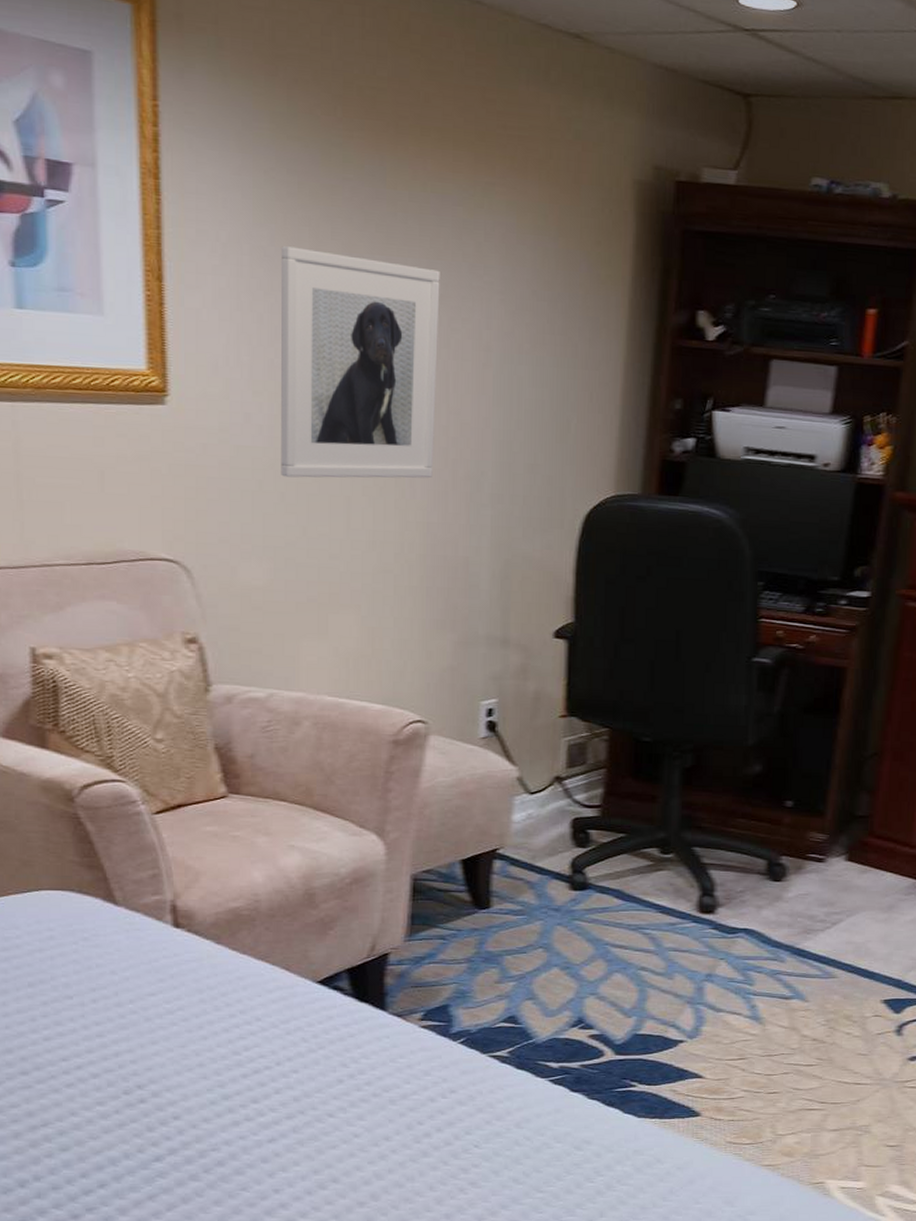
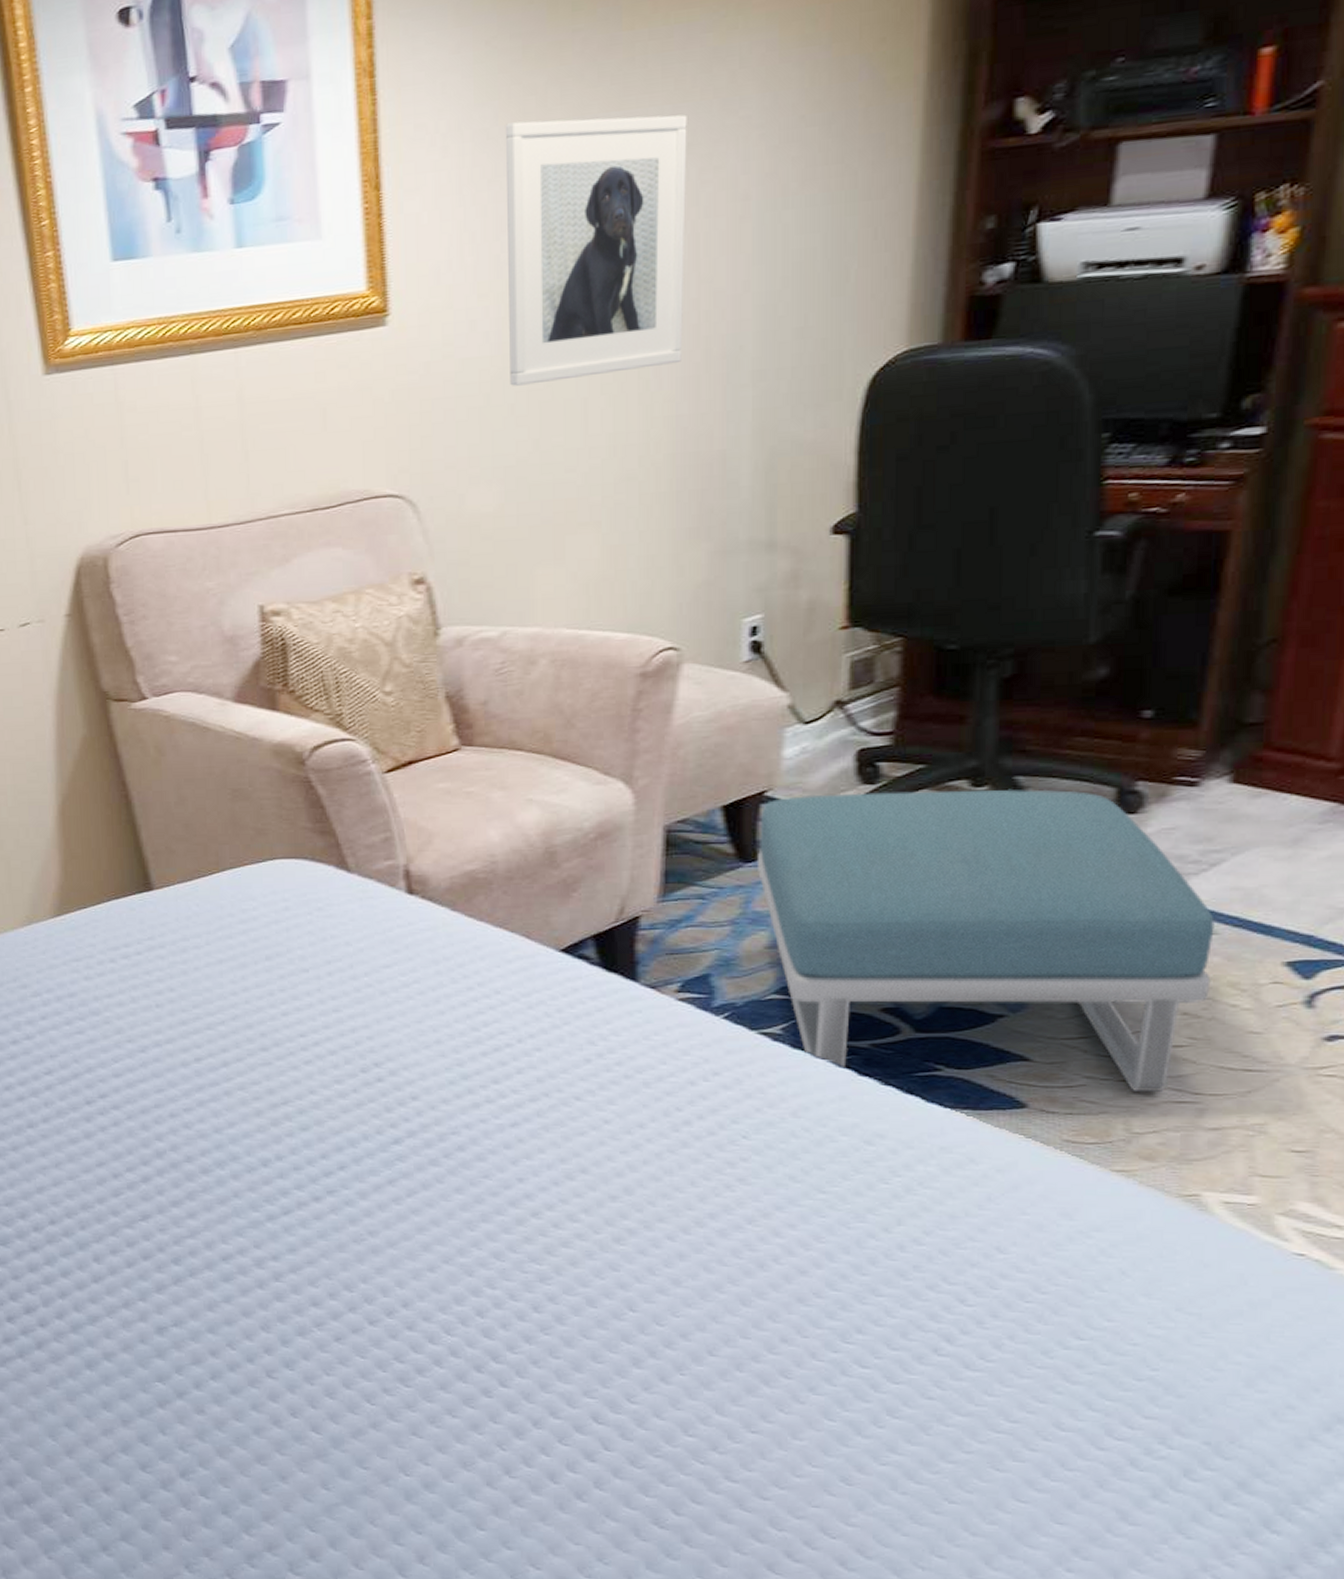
footstool: none [490,854,835,1101] -> present [758,788,1215,1092]

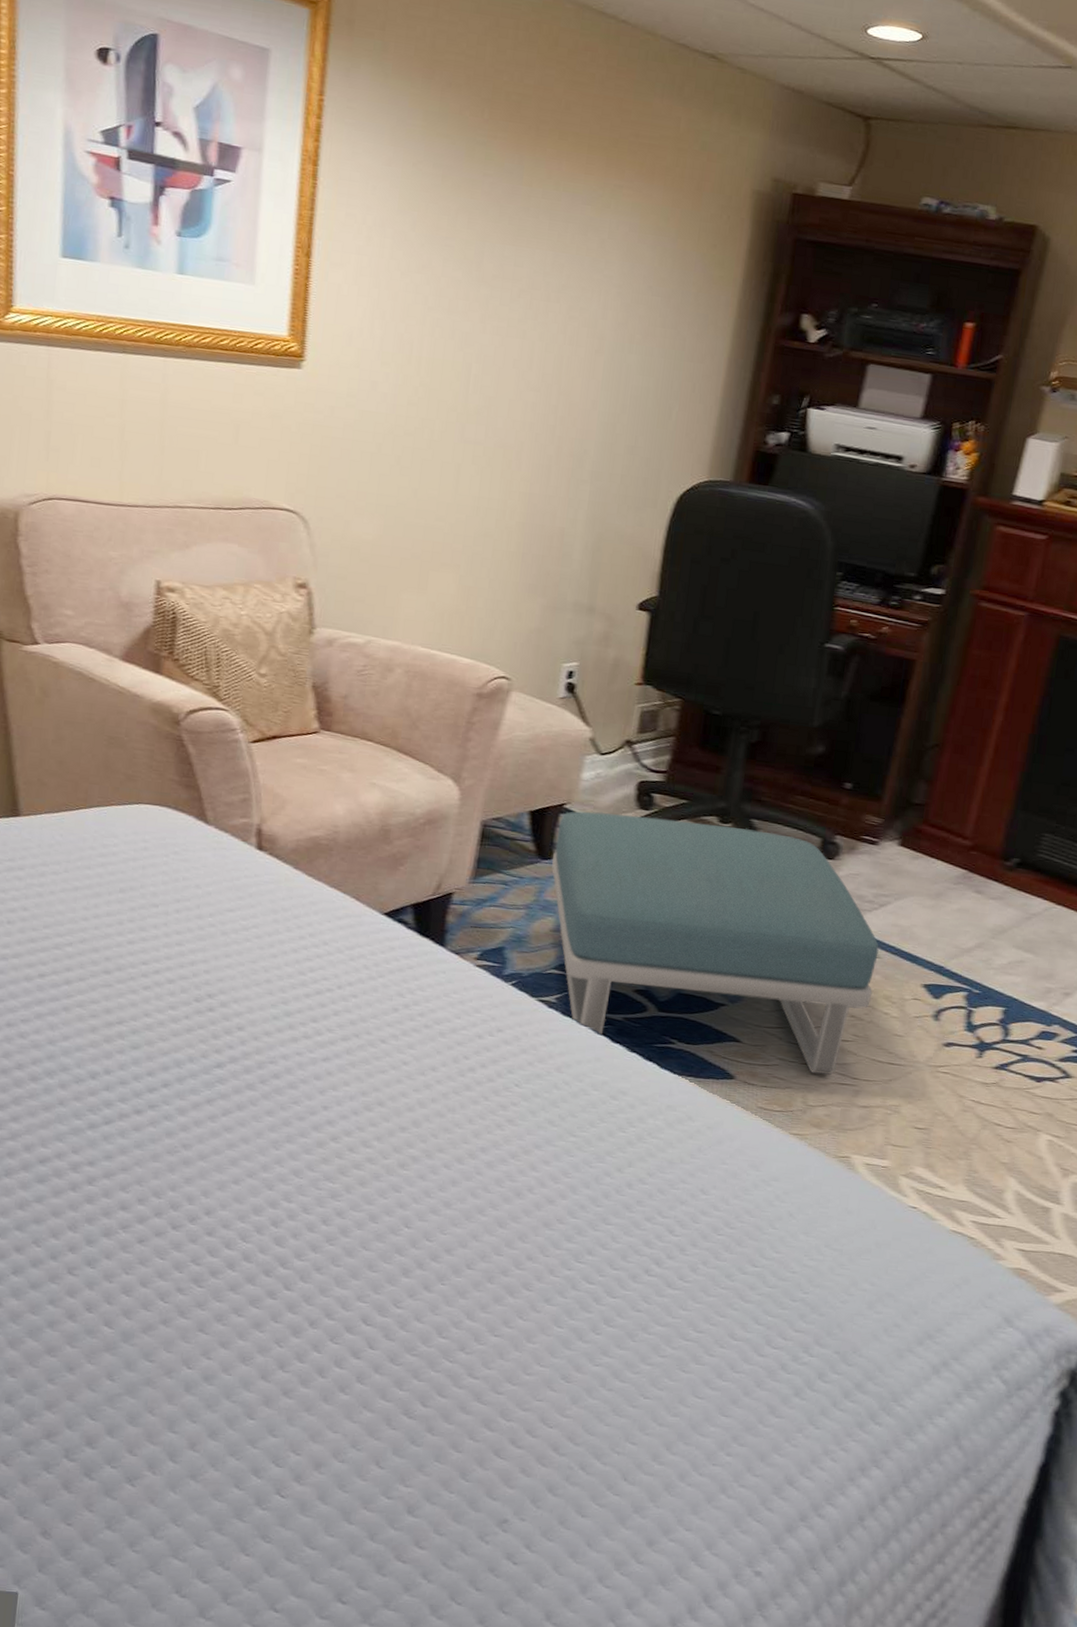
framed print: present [506,114,687,386] -> none [399,232,564,453]

